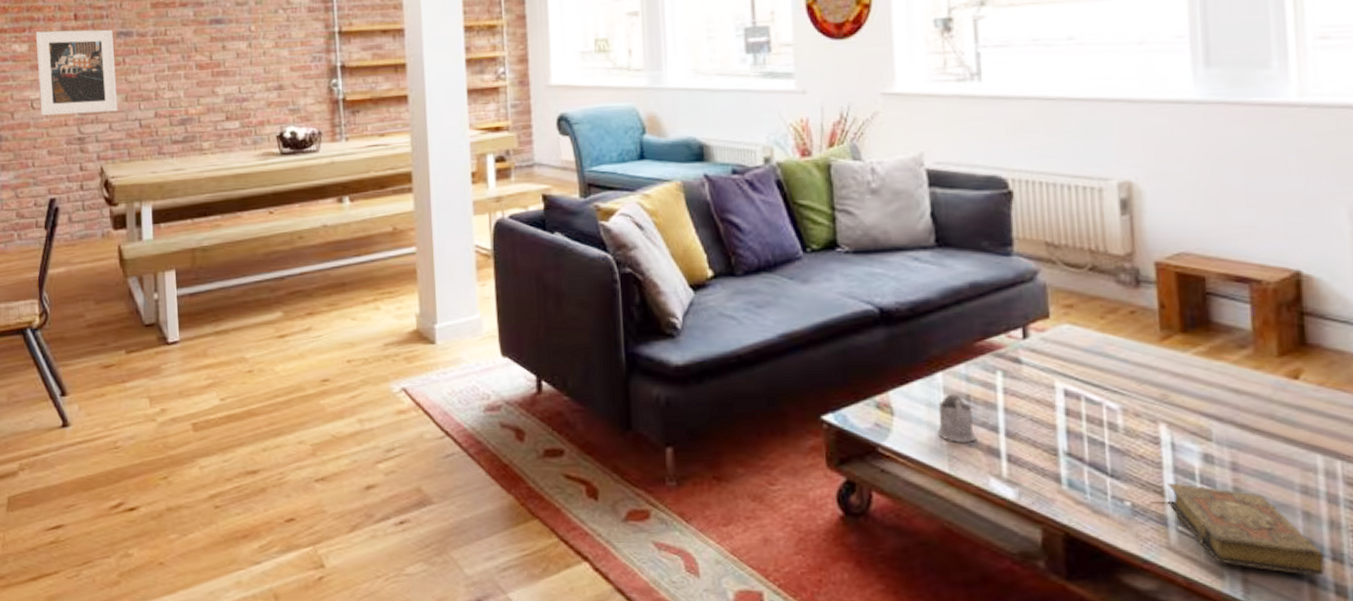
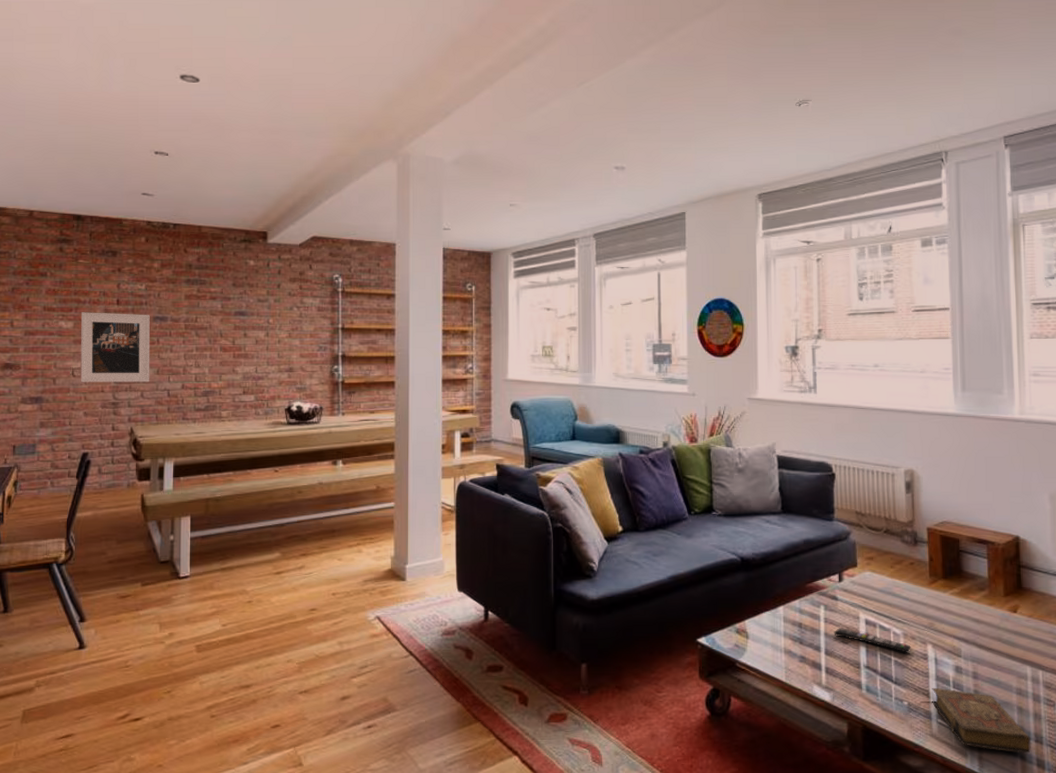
tea glass holder: present [938,394,976,443] -> none [779,623,805,659]
remote control: none [1017,401,1134,435] -> present [834,628,911,653]

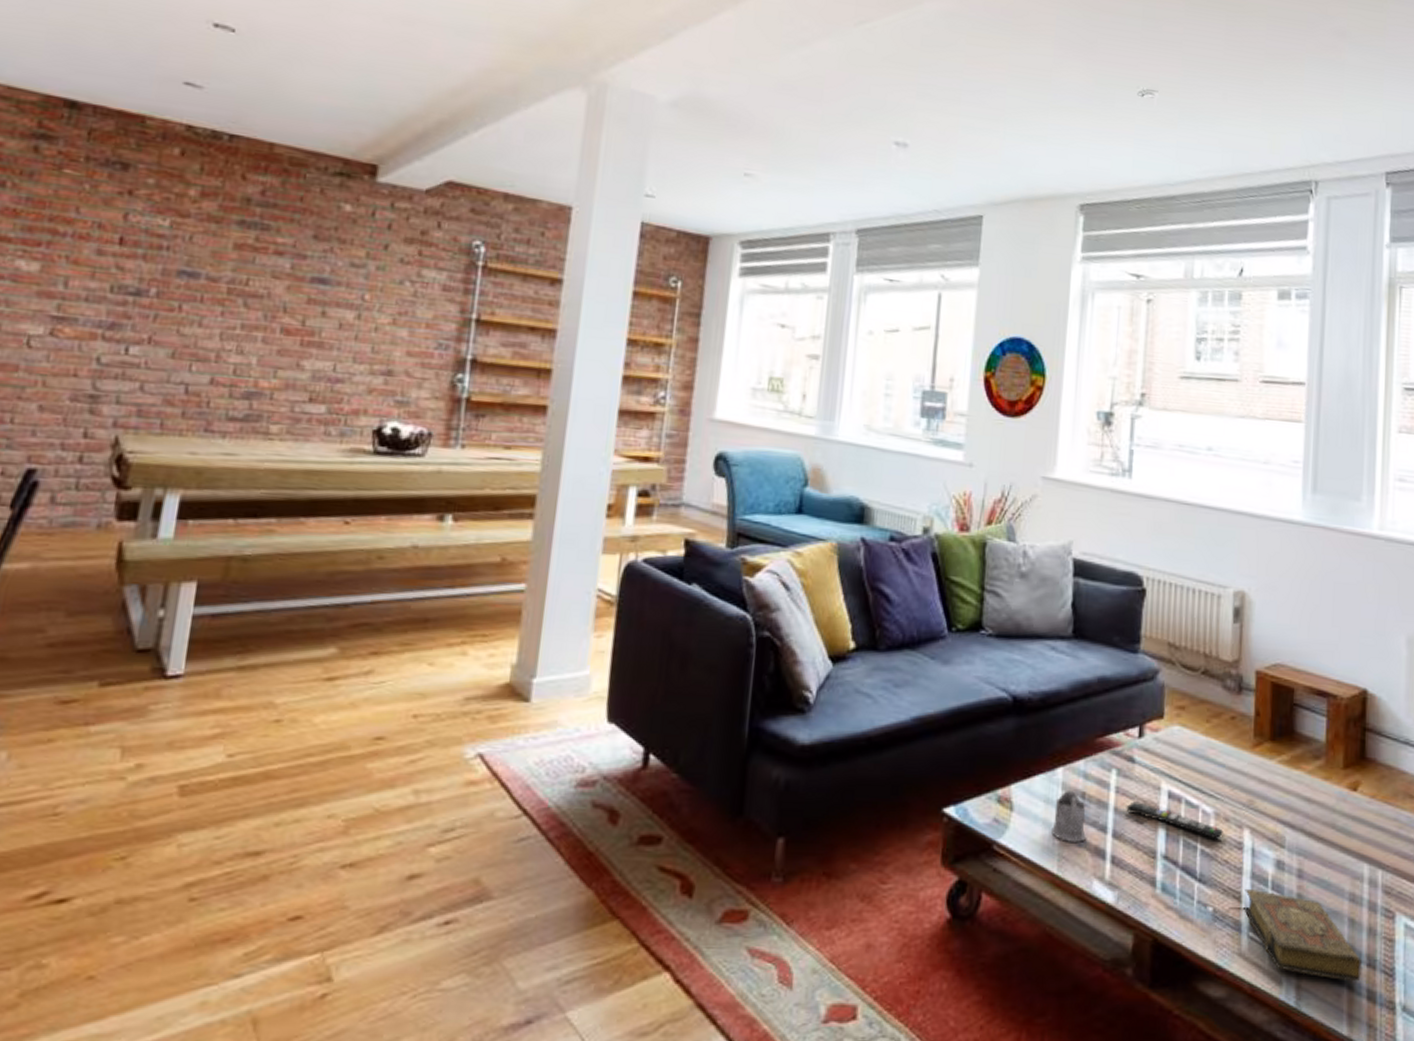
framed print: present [80,312,150,383] -> none [39,249,172,369]
tea glass holder: none [779,623,805,659] -> present [1051,791,1086,842]

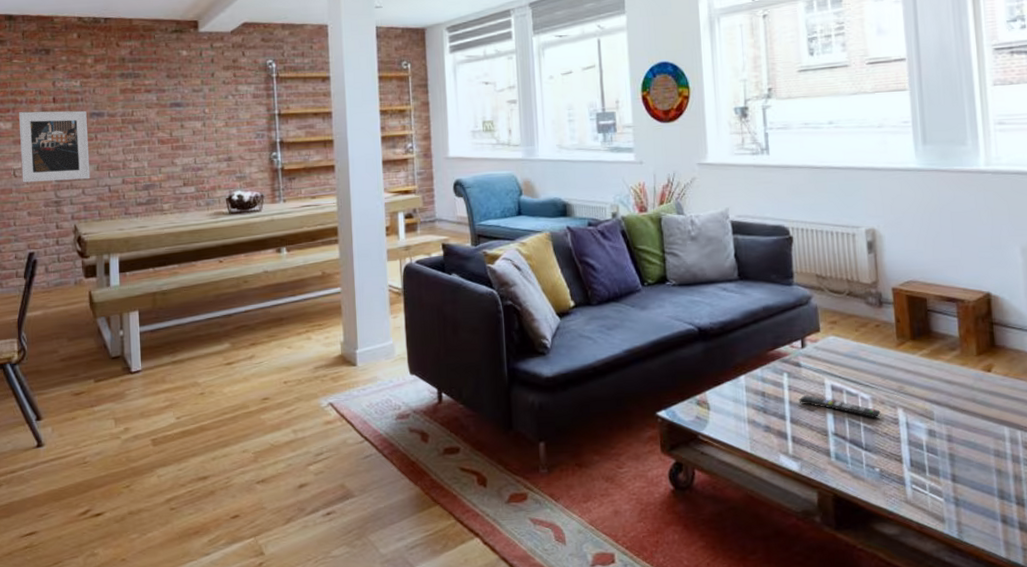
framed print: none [39,249,172,369] -> present [19,111,90,183]
tea glass holder: present [1051,791,1086,842] -> none [742,392,770,429]
book: present [1244,888,1362,982] -> none [904,452,1012,517]

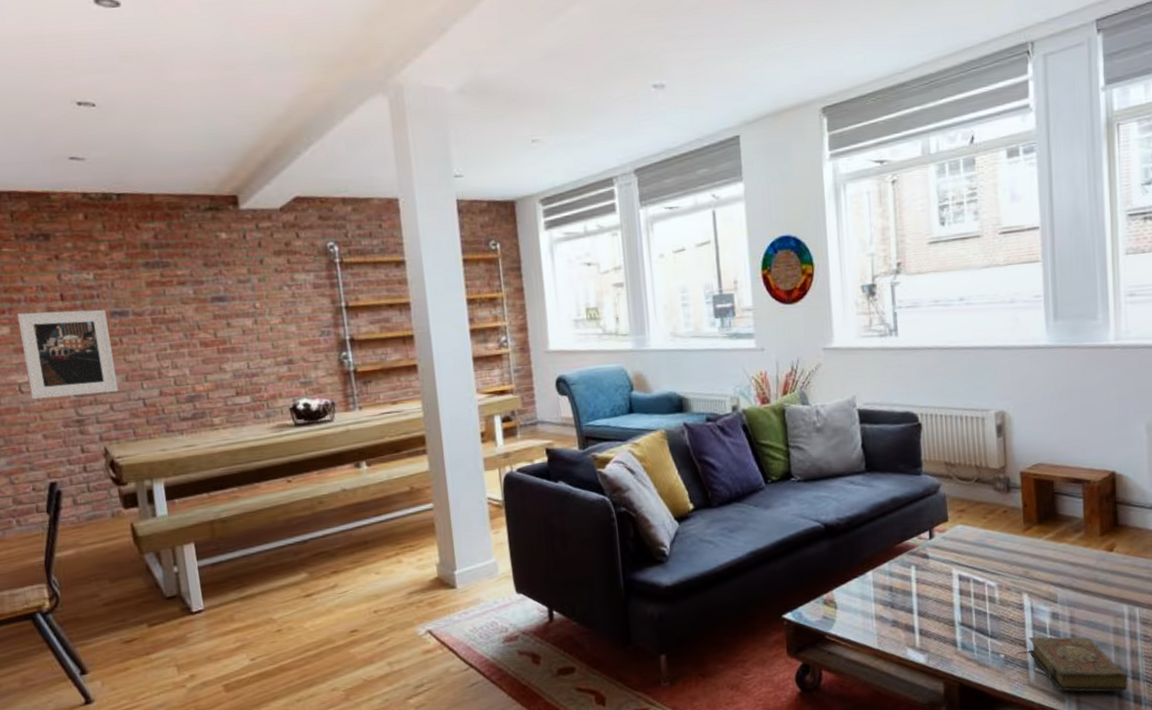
remote control: present [798,395,881,418] -> none [926,586,1006,605]
book: none [904,452,1012,517] -> present [1028,636,1128,692]

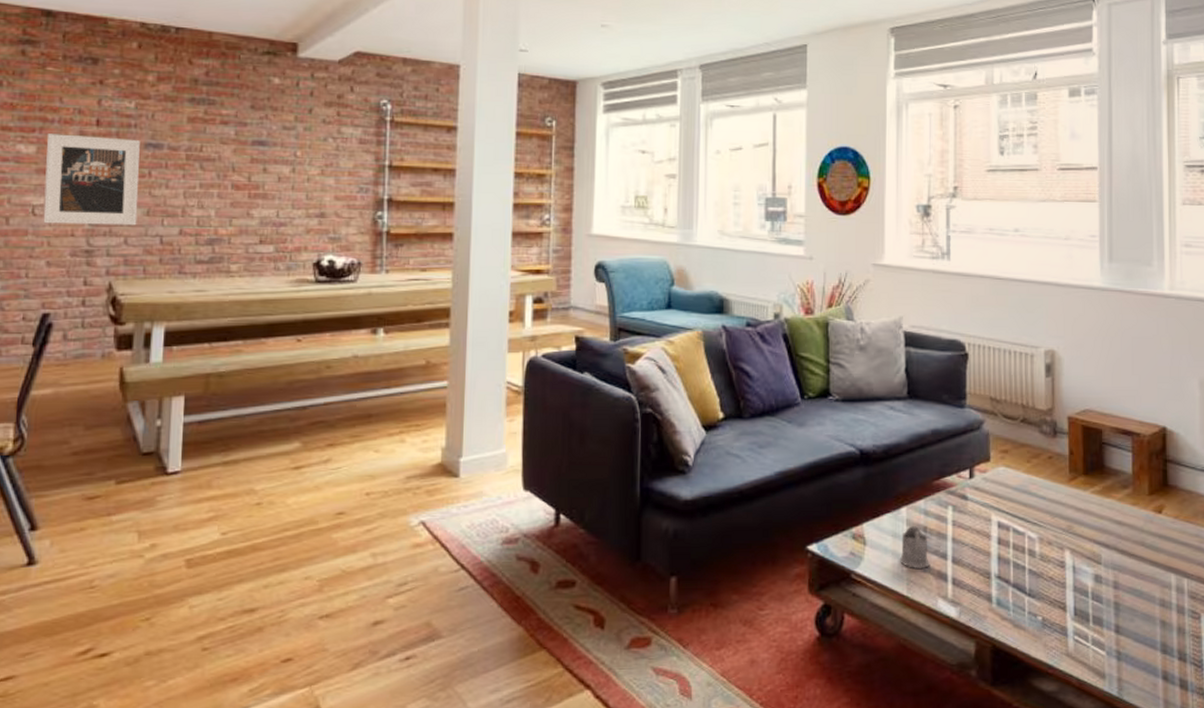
tea glass holder: none [869,587,897,625] -> present [900,526,929,568]
book: present [1028,636,1128,692] -> none [1069,599,1173,673]

